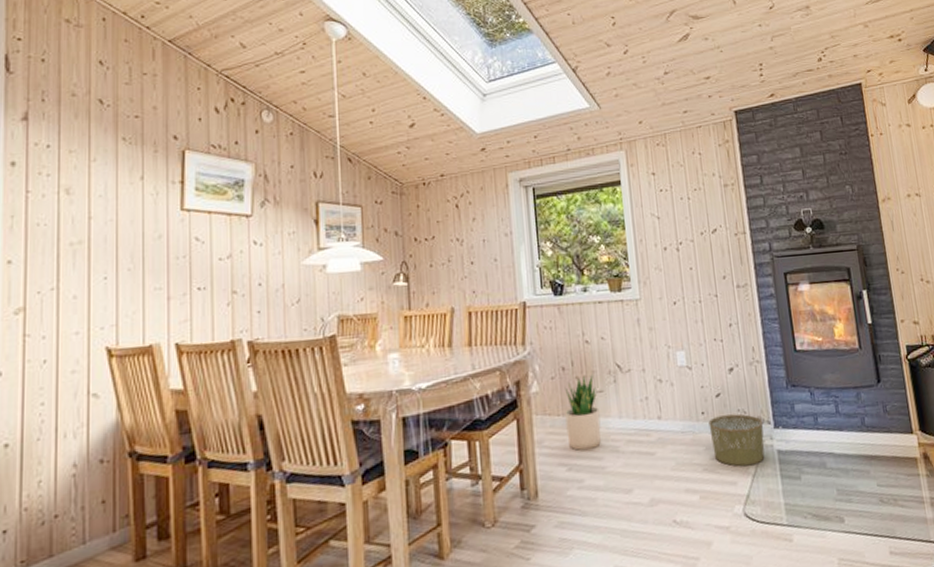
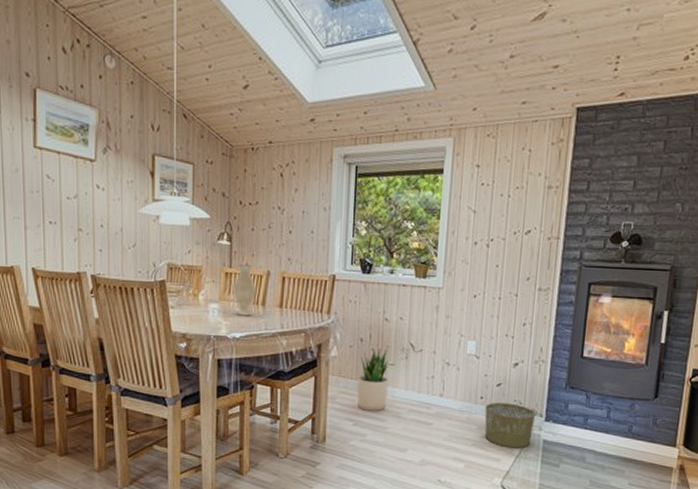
vase: none [413,303,440,363] -> present [232,263,256,316]

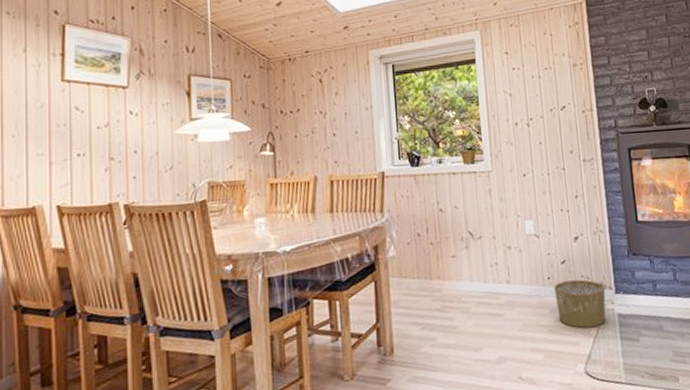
vase: present [232,263,256,316] -> none [279,172,304,227]
planter: present [357,348,389,411] -> none [419,240,453,311]

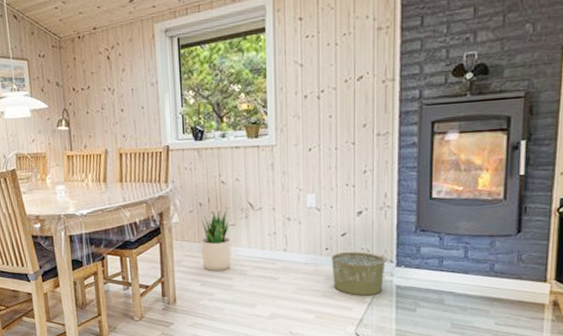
planter: none [419,240,453,311] -> present [201,210,232,271]

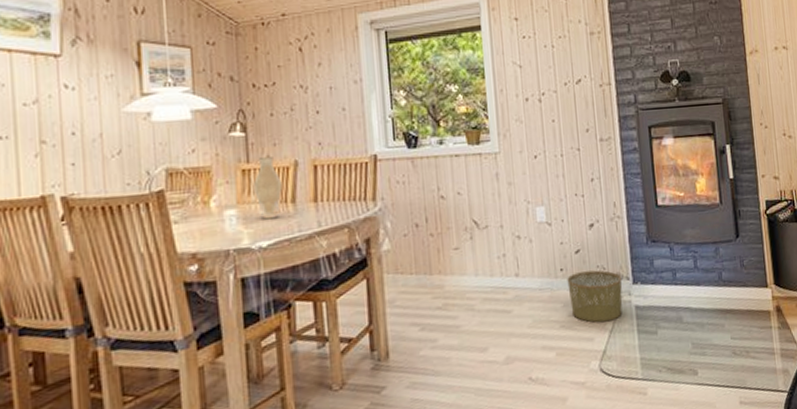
vase: none [75,145,97,194] -> present [252,155,283,220]
planter: present [201,210,232,271] -> none [418,230,456,310]

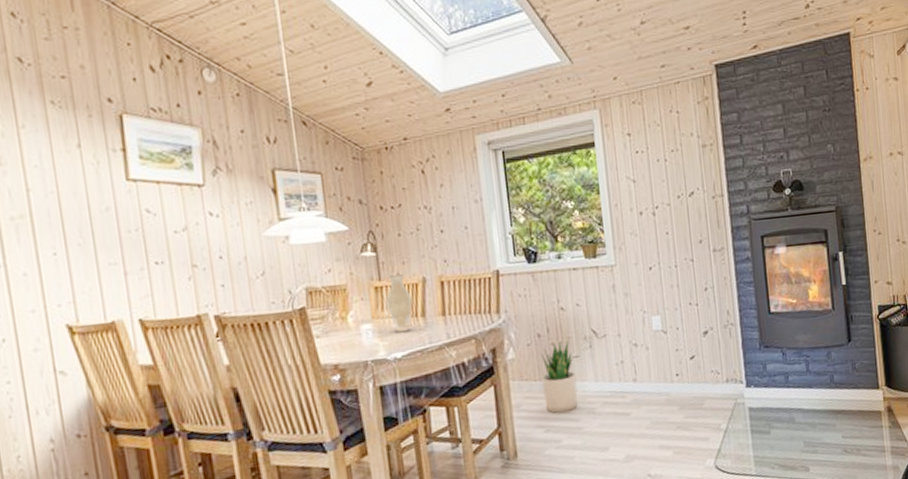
planter: none [418,230,456,310] -> present [540,340,578,413]
basket: present [567,270,623,323] -> none [682,374,737,424]

